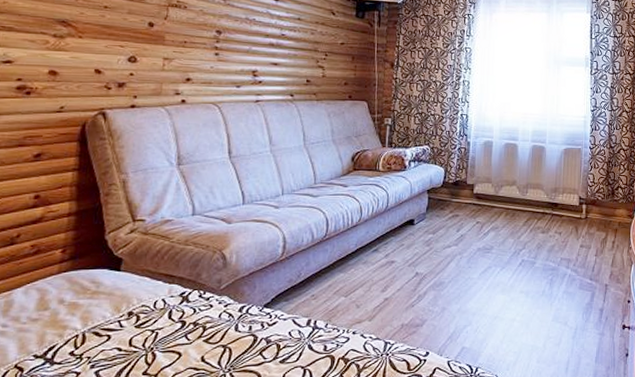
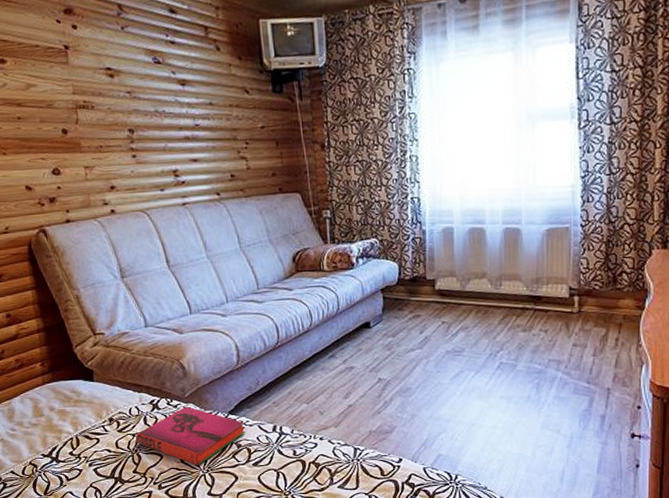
hardback book: none [154,299,278,364] -> present [135,406,245,465]

